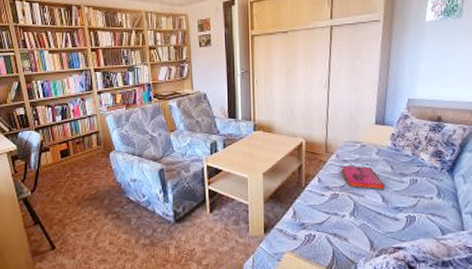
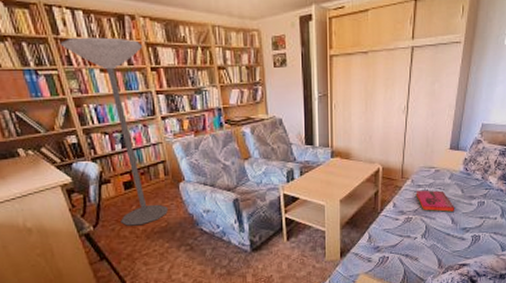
floor lamp: none [18,24,99,192] -> present [60,37,169,226]

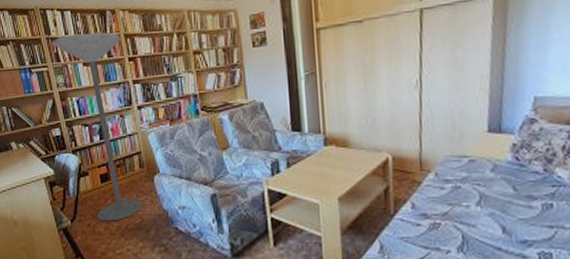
hardback book: present [415,190,455,213] -> none [442,186,506,219]

